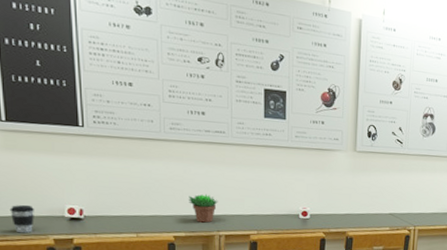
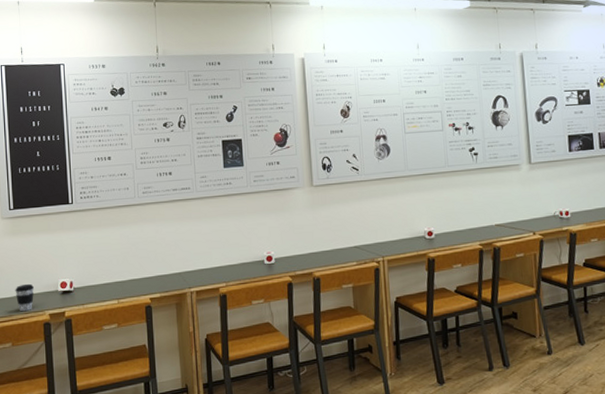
succulent plant: present [189,194,218,223] -> none [161,251,188,281]

